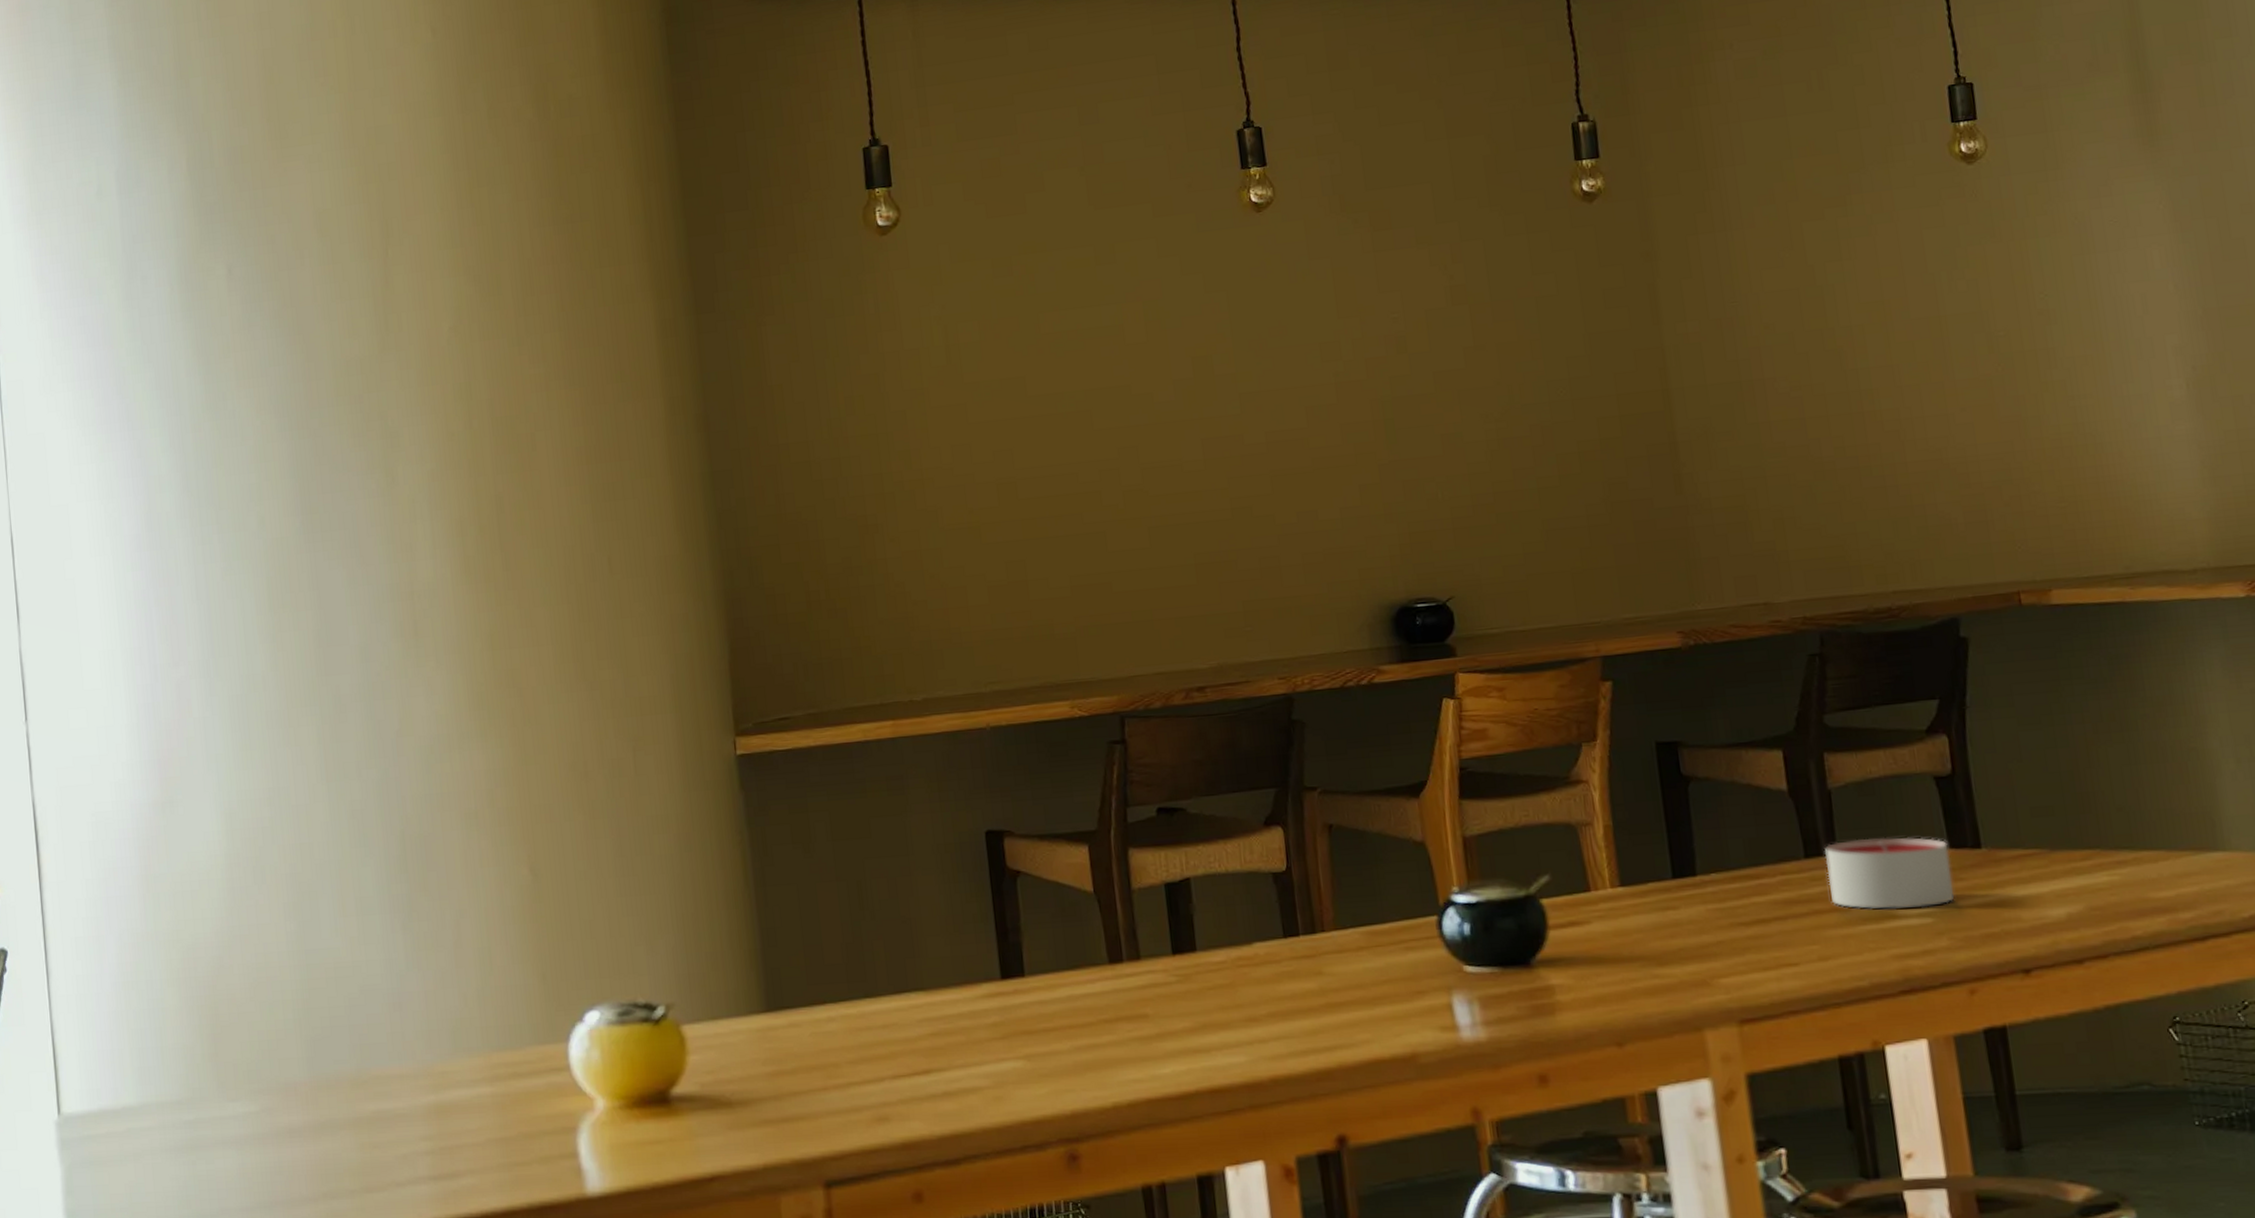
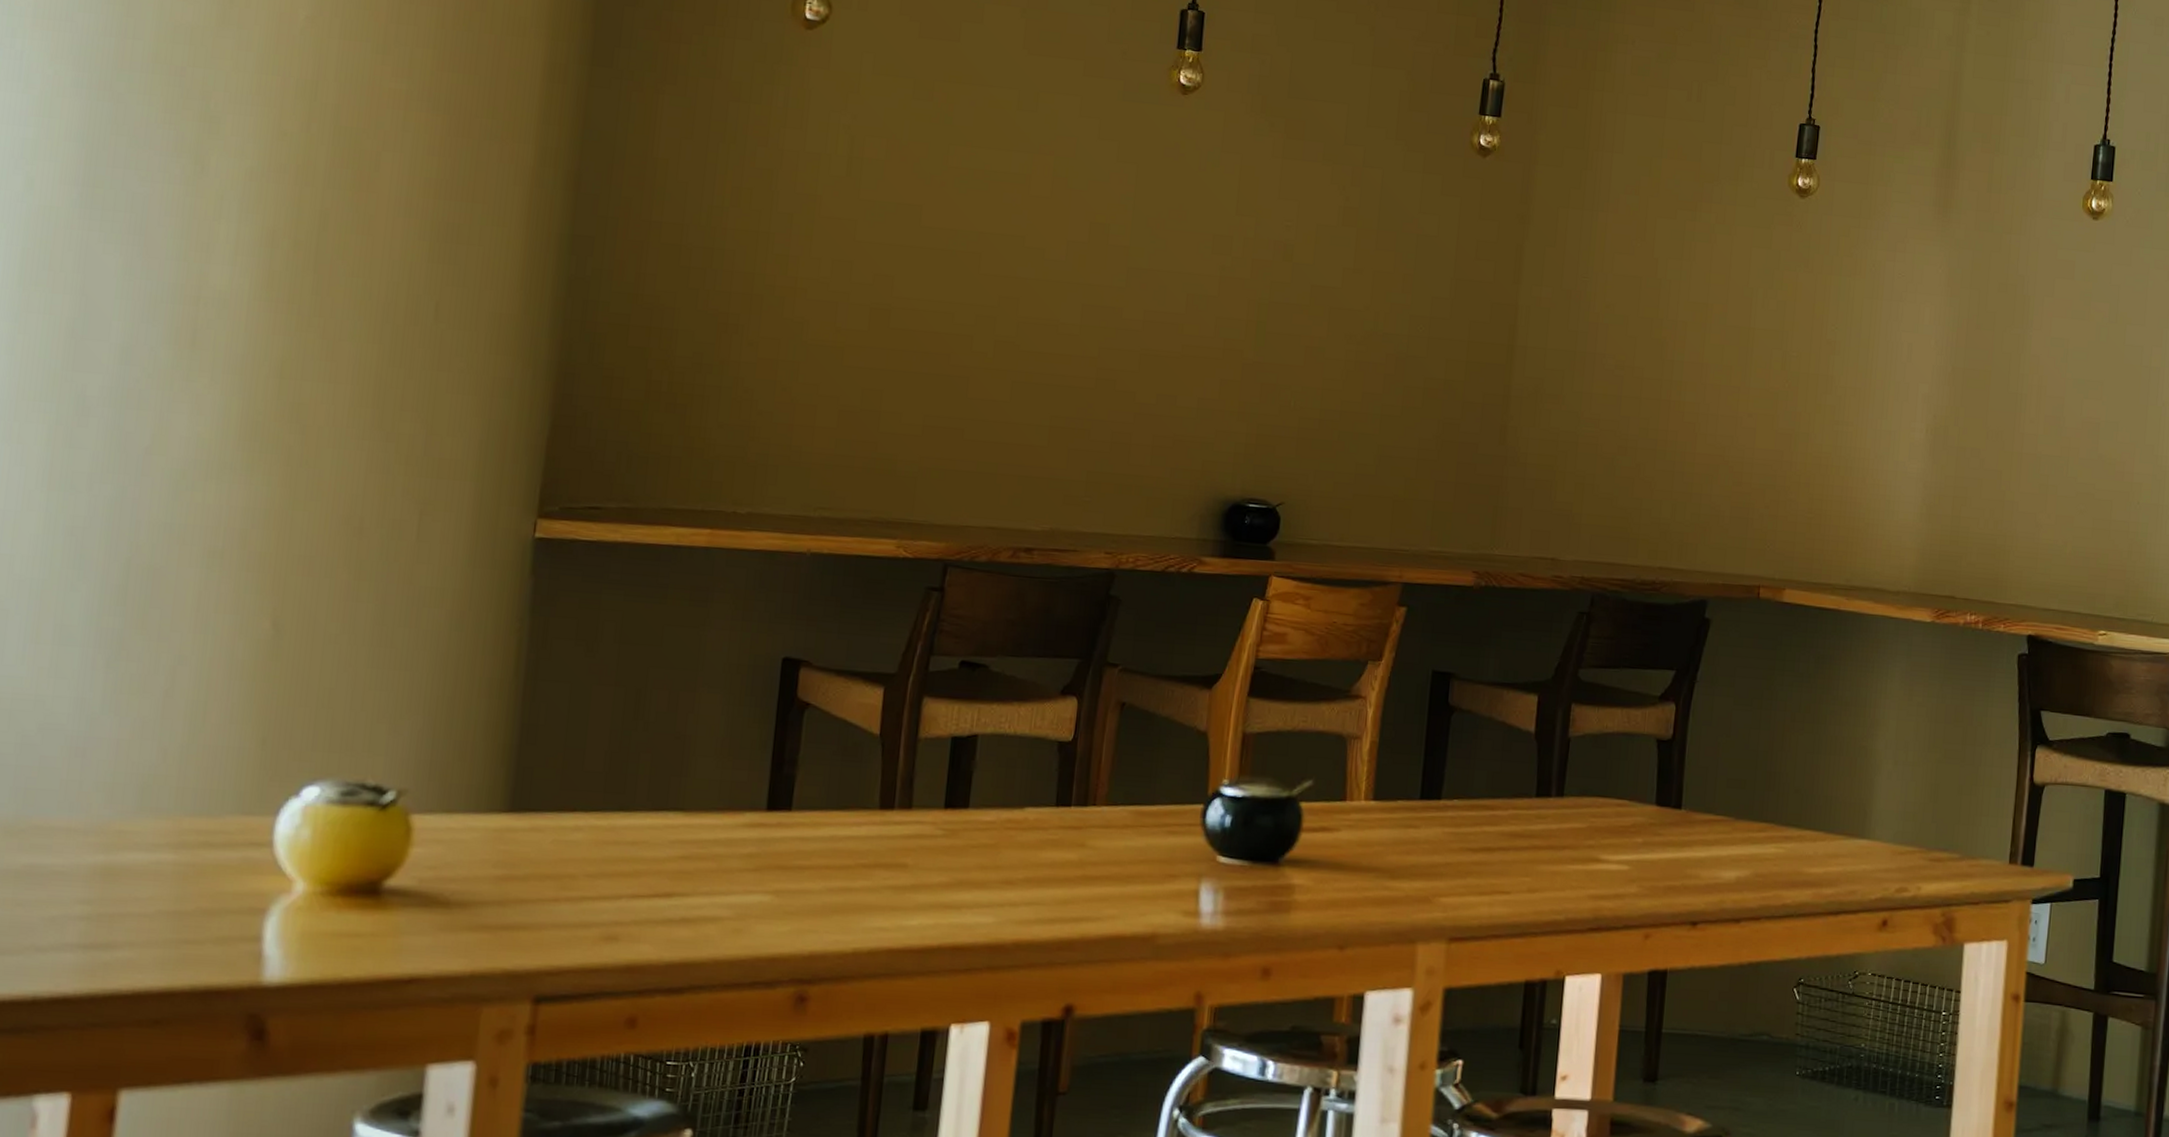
candle: present [1825,837,1955,910] -> none [1550,785,1655,856]

